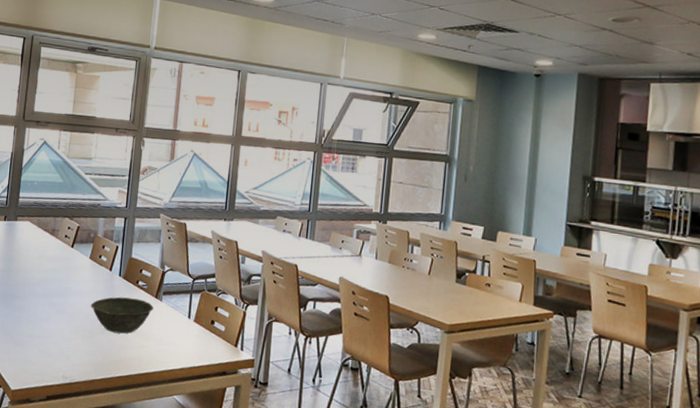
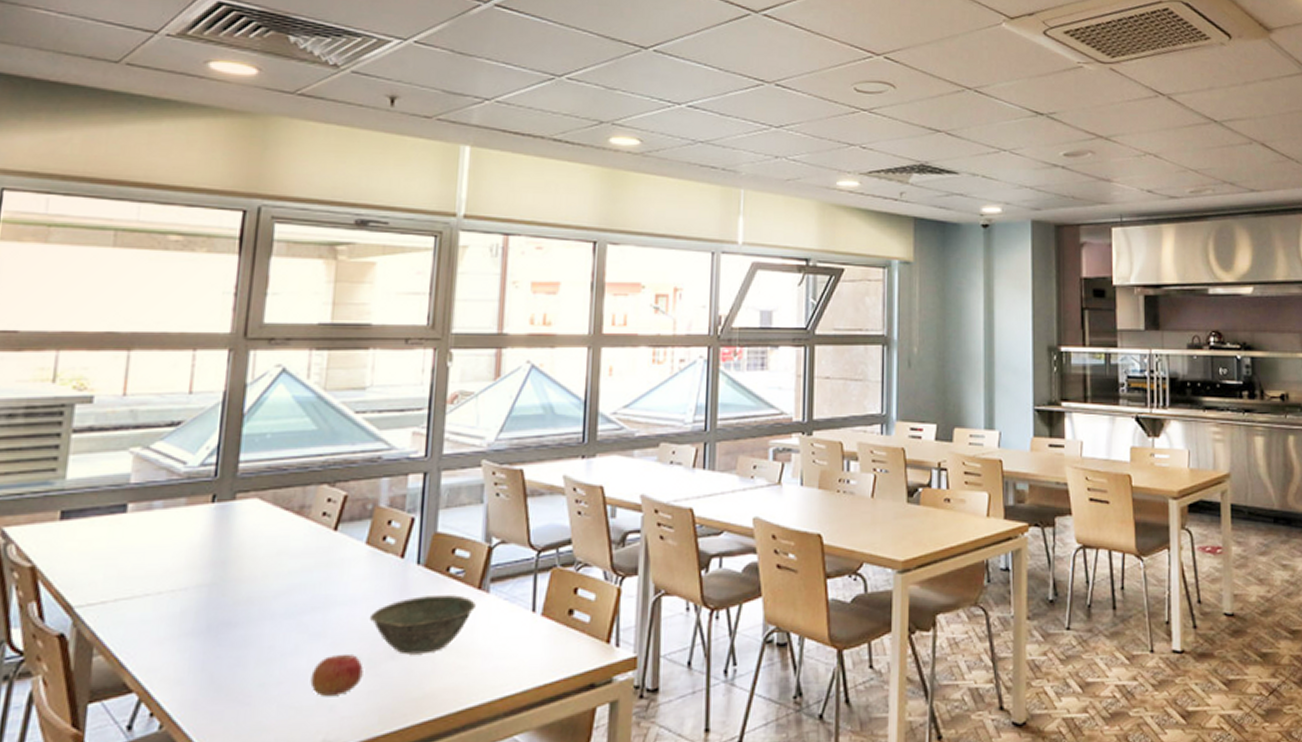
apple: none [56,325,86,350] -> present [310,655,363,696]

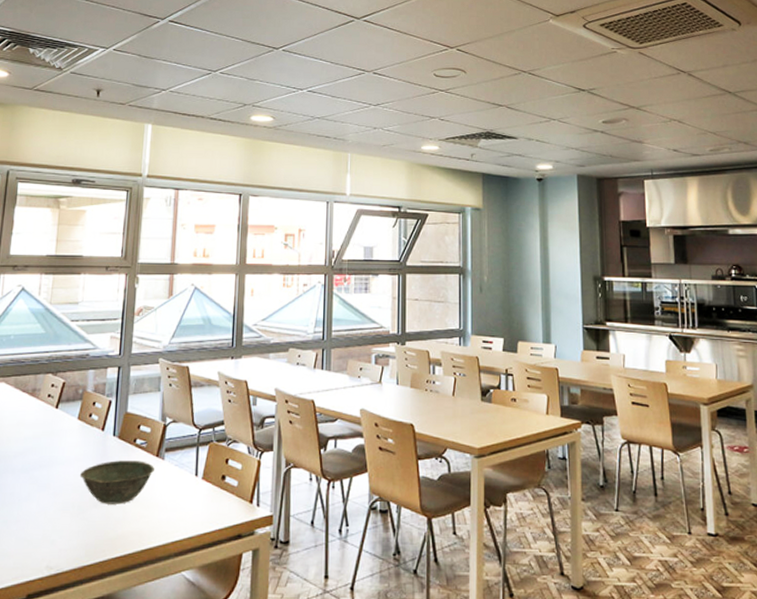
apple: present [310,655,363,696] -> none [38,502,75,532]

